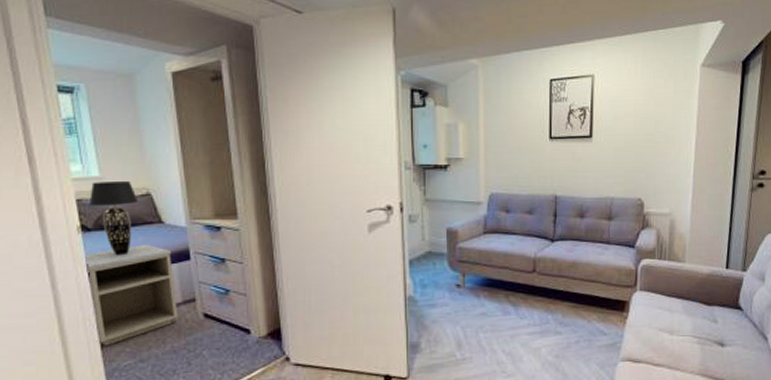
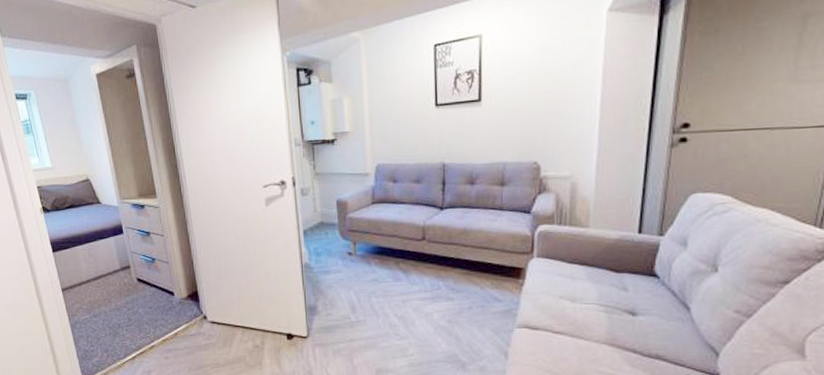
nightstand: present [85,244,179,346] -> none [48,221,119,304]
table lamp: present [89,180,139,256] -> none [46,169,82,231]

